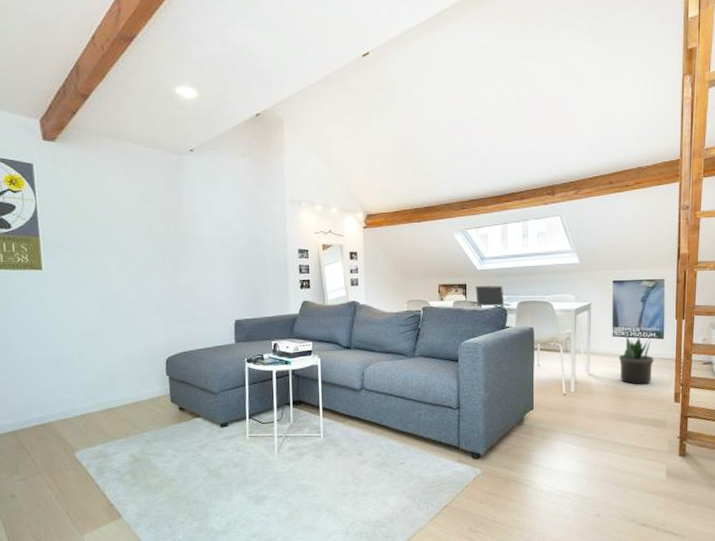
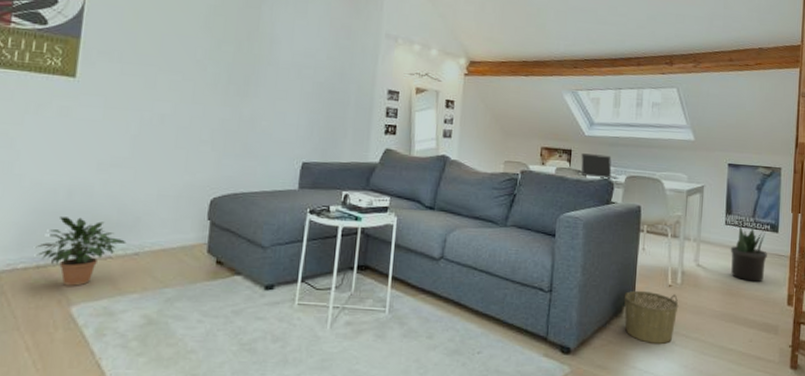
potted plant: none [39,383,107,437] -> present [35,216,126,286]
basket: none [523,400,574,445] -> present [623,290,679,344]

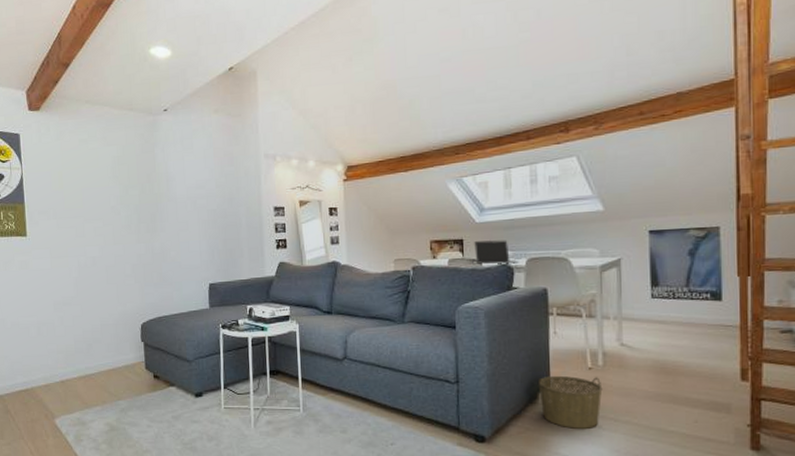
potted plant: present [35,216,126,286] -> none [23,349,85,403]
planter: present [730,224,767,282] -> none [660,295,709,357]

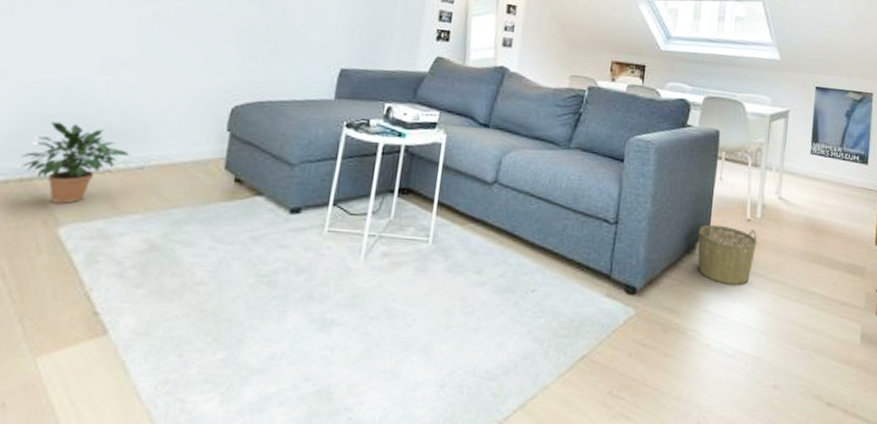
potted plant: none [23,349,85,403] -> present [19,122,130,204]
laptop: present [474,240,519,265] -> none [655,70,697,100]

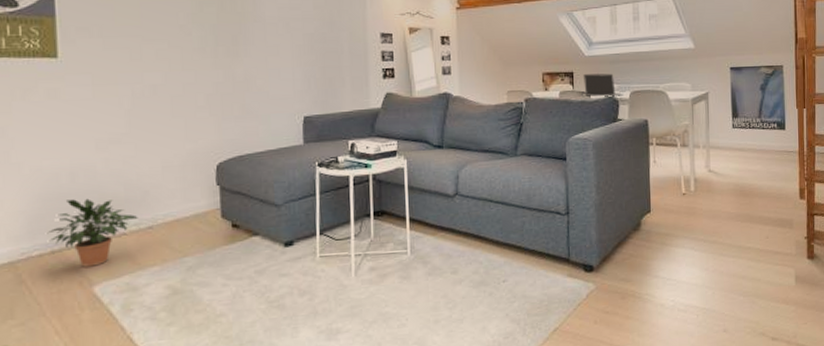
laptop: none [655,70,697,100] -> present [583,73,623,97]
basket: present [697,224,758,285] -> none [640,202,694,252]

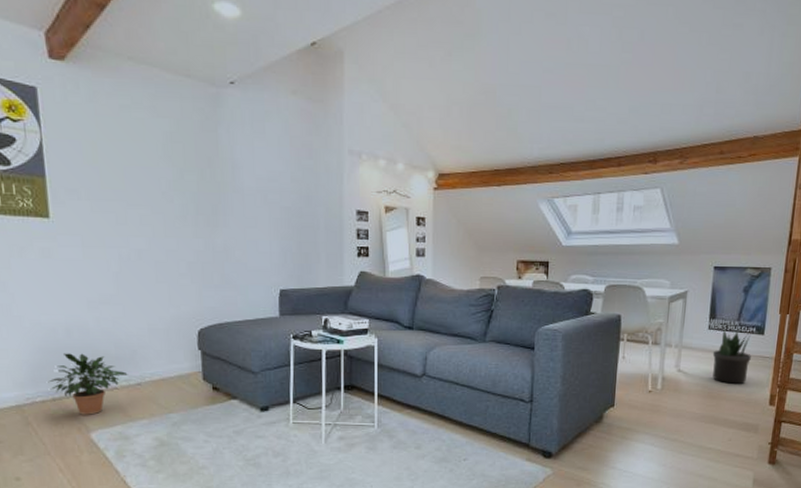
laptop: present [583,73,623,97] -> none [558,265,598,289]
planter: none [739,125,776,181] -> present [712,327,751,384]

